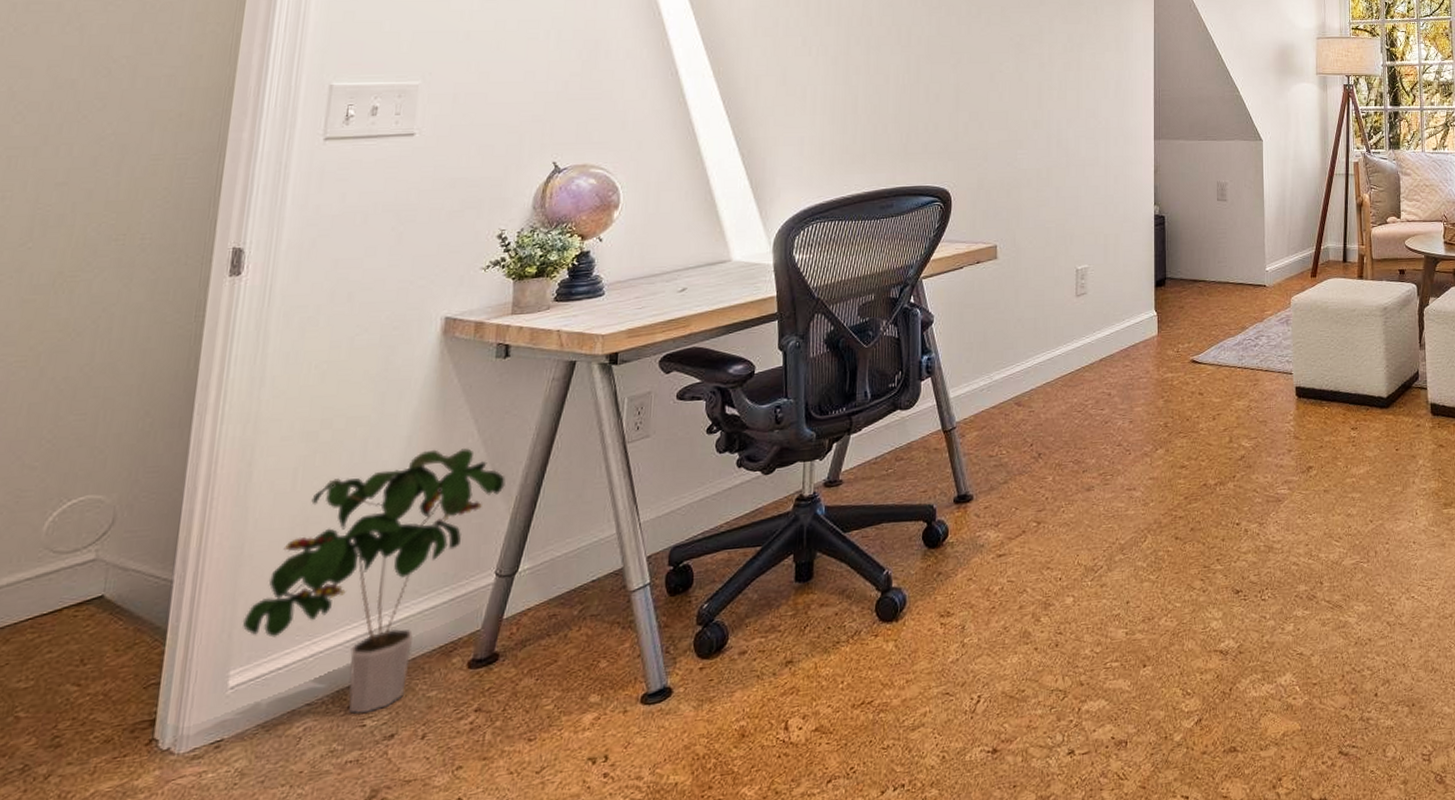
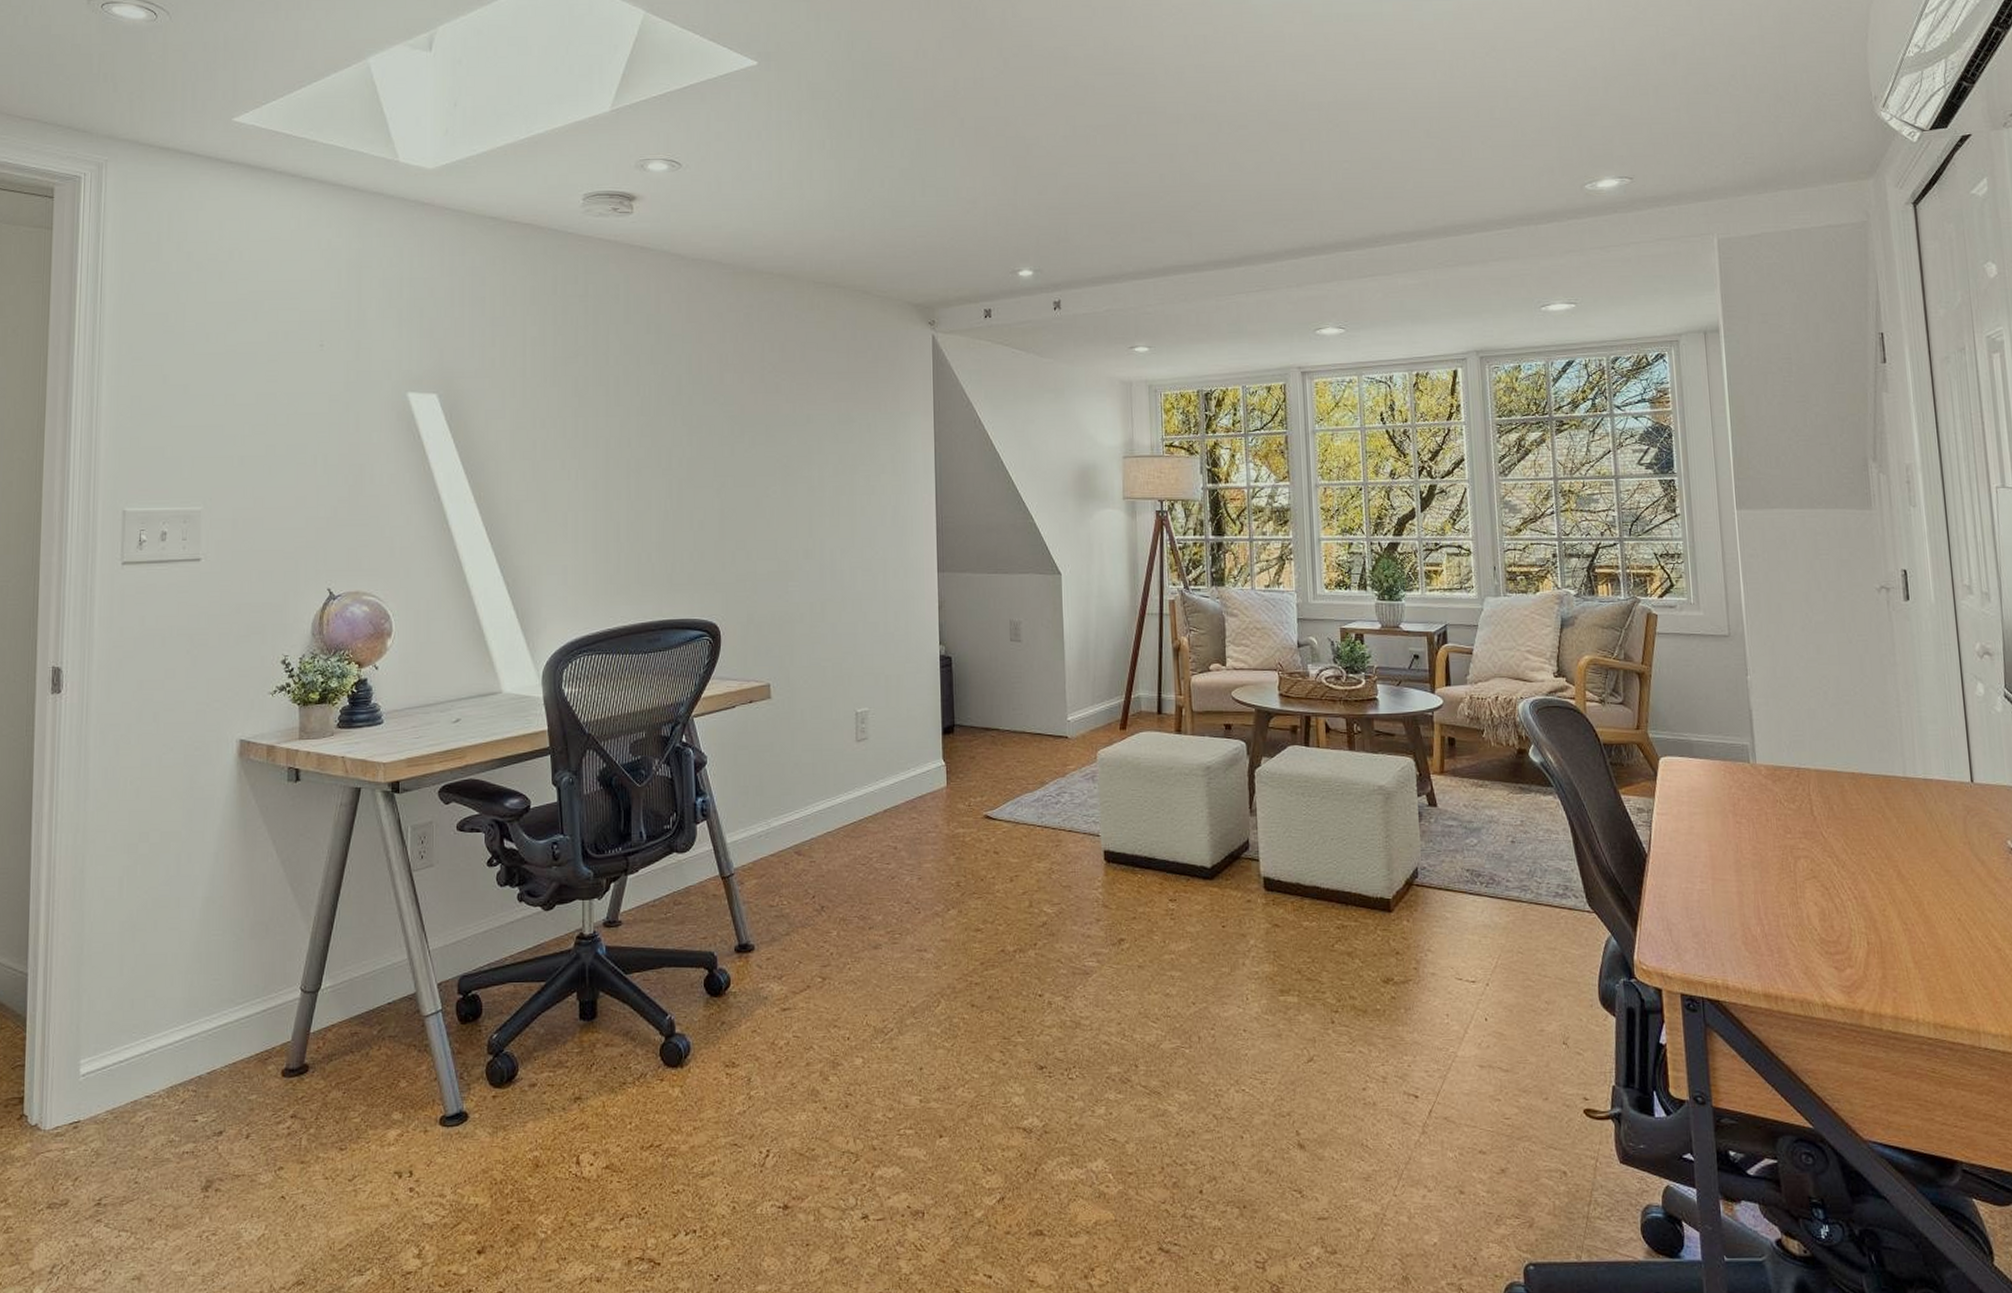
potted plant: present [242,448,506,714] -> none [87,867,304,1110]

